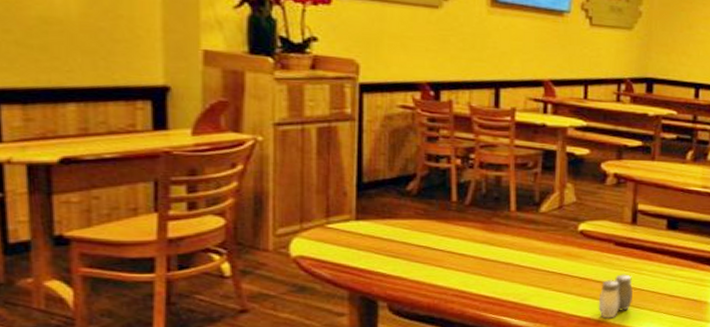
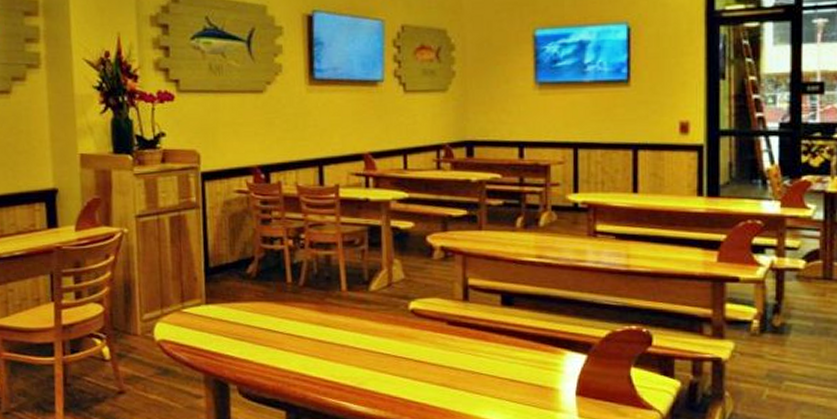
salt and pepper shaker: present [598,274,633,319] -> none [435,356,472,405]

